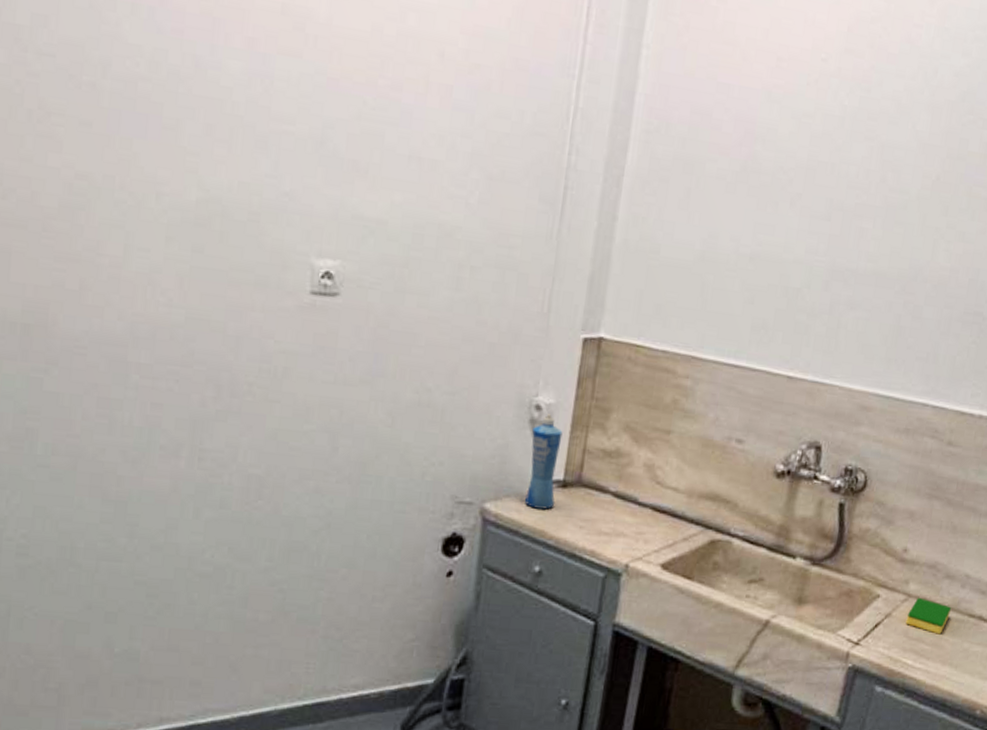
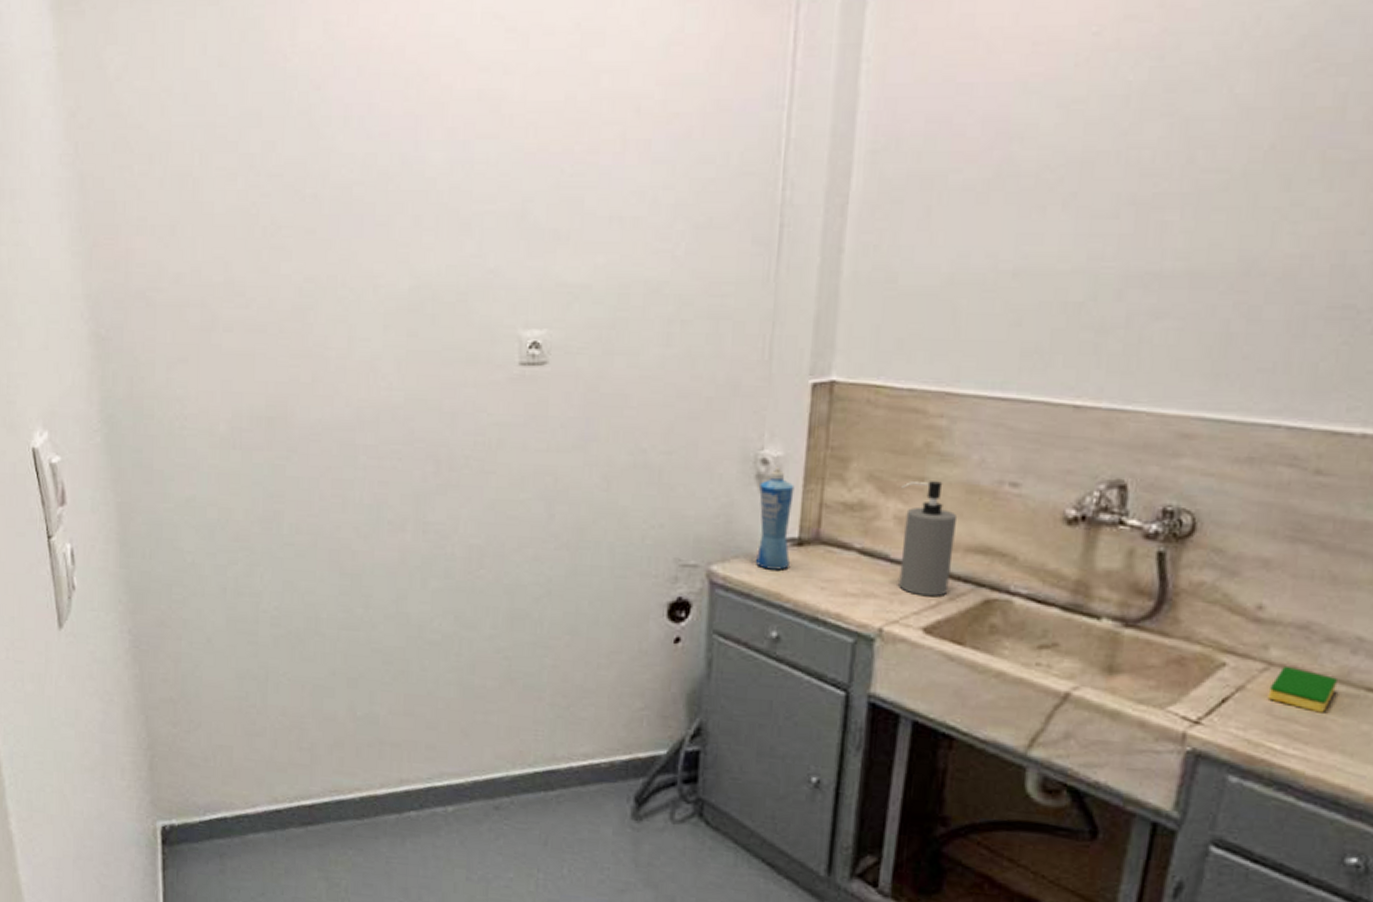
soap dispenser: none [644,434,695,537] -> present [899,481,958,596]

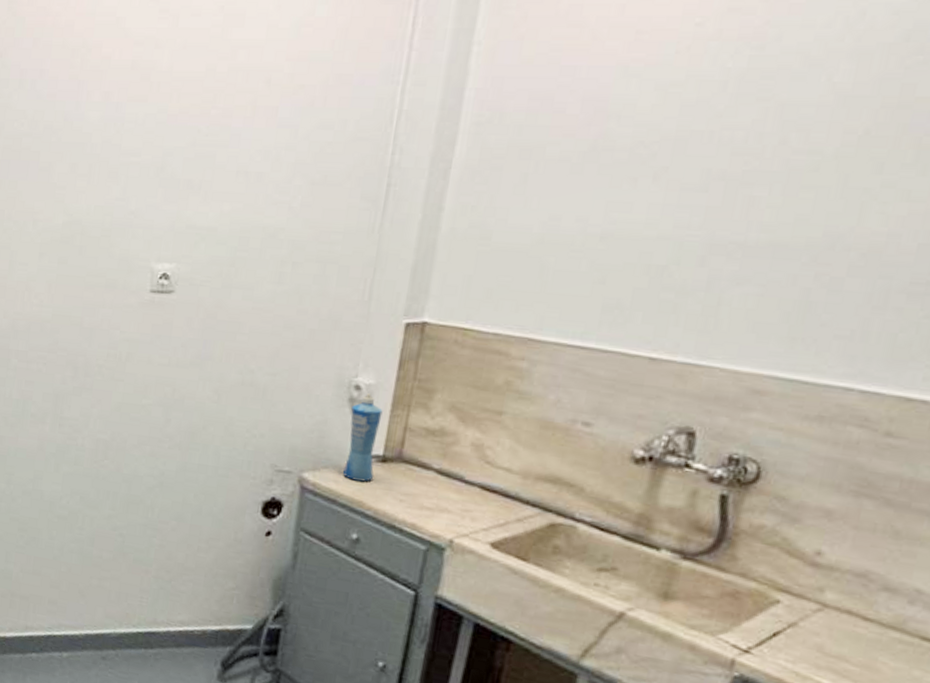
soap dispenser: present [899,481,958,596] -> none [471,414,531,517]
dish sponge: present [1267,667,1337,713] -> none [819,609,892,656]

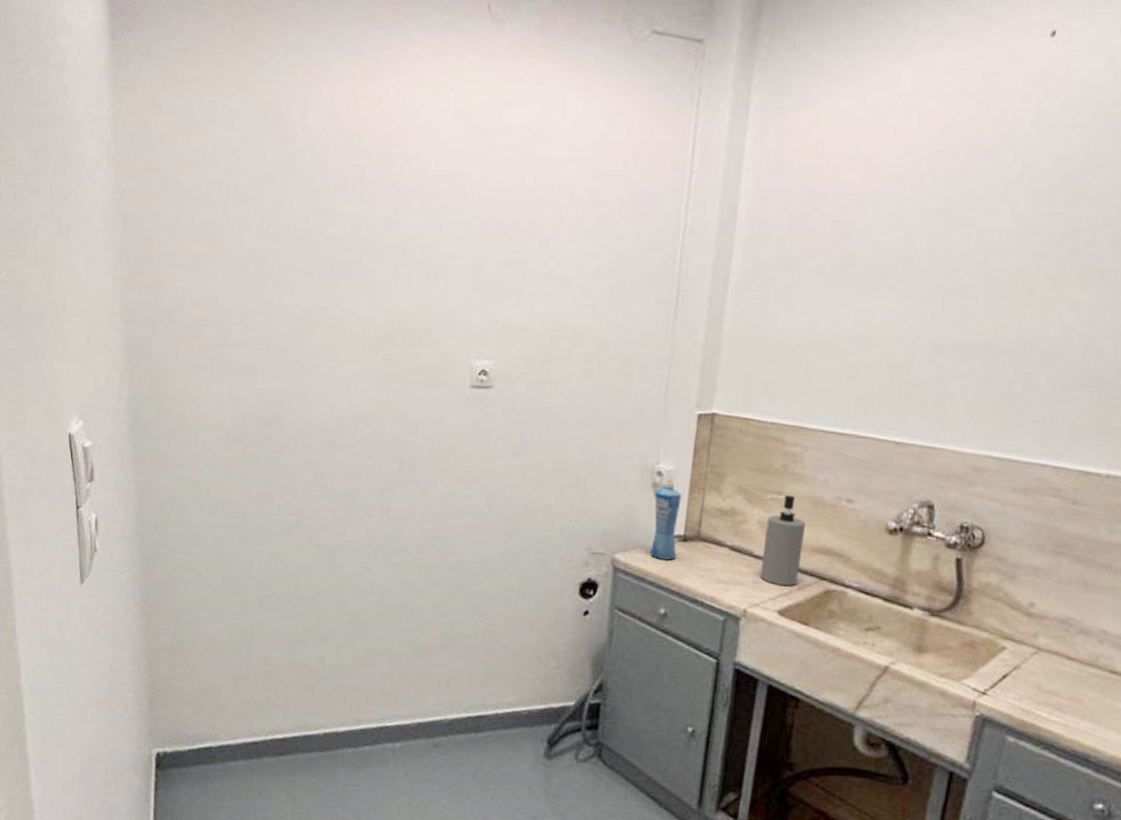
soap dispenser: none [471,414,531,517] -> present [760,495,807,586]

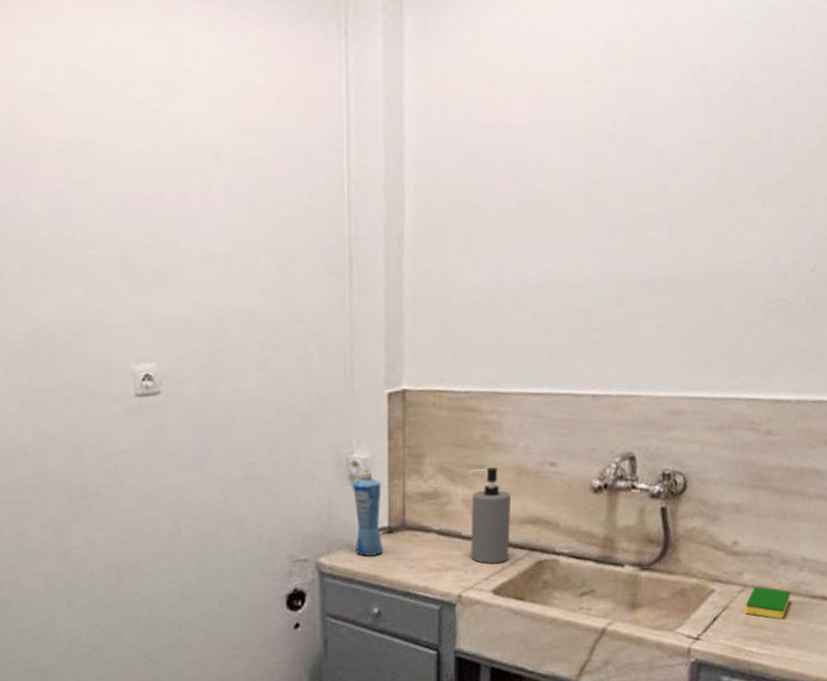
dish sponge: none [1037,652,1088,689] -> present [745,587,790,620]

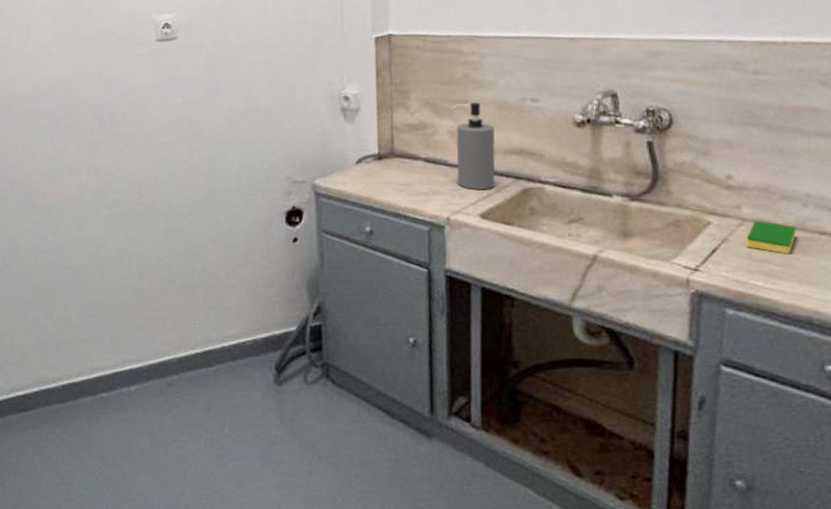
squeeze bottle: present [353,468,383,556] -> none [345,102,373,180]

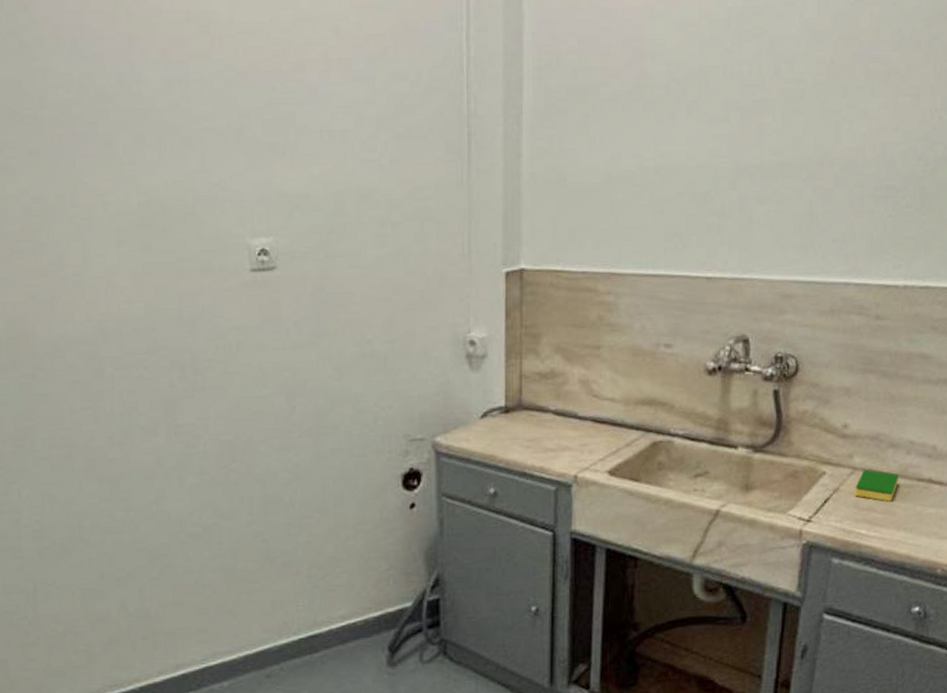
soap dispenser: present [450,102,495,189] -> none [583,348,628,444]

